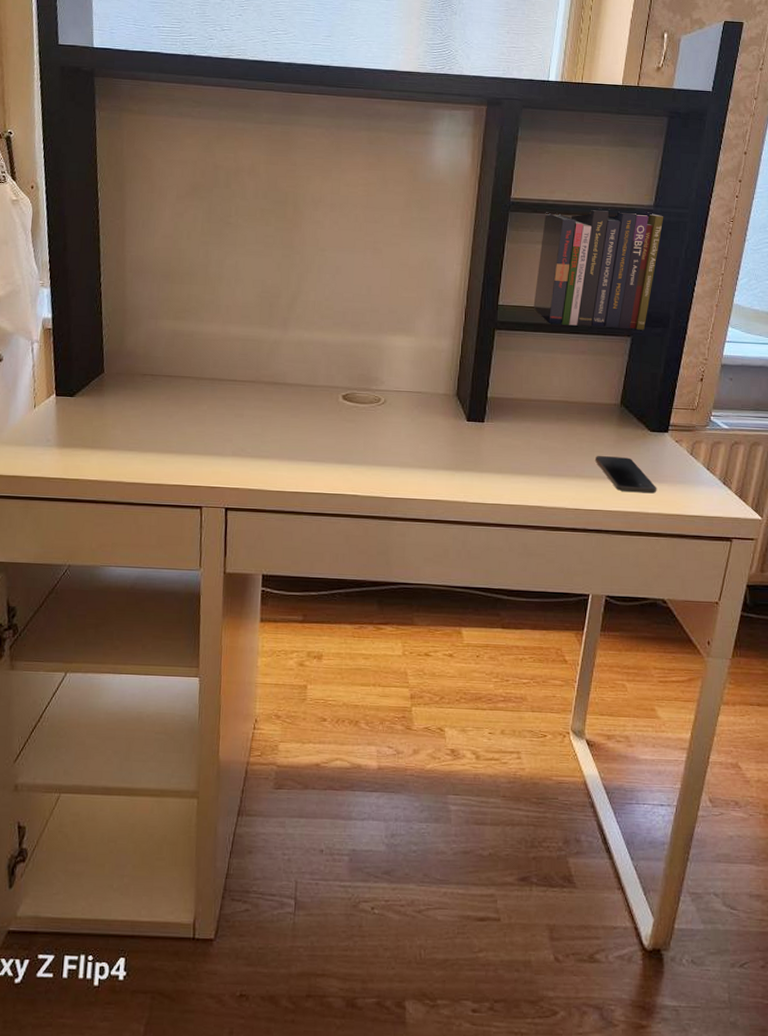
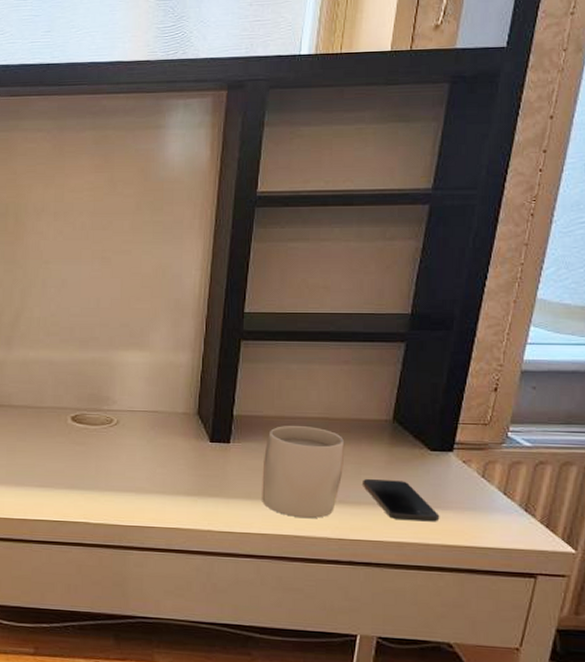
mug: none [511,407,581,491] -> present [262,425,345,519]
books: present [533,208,664,330] -> none [285,196,446,334]

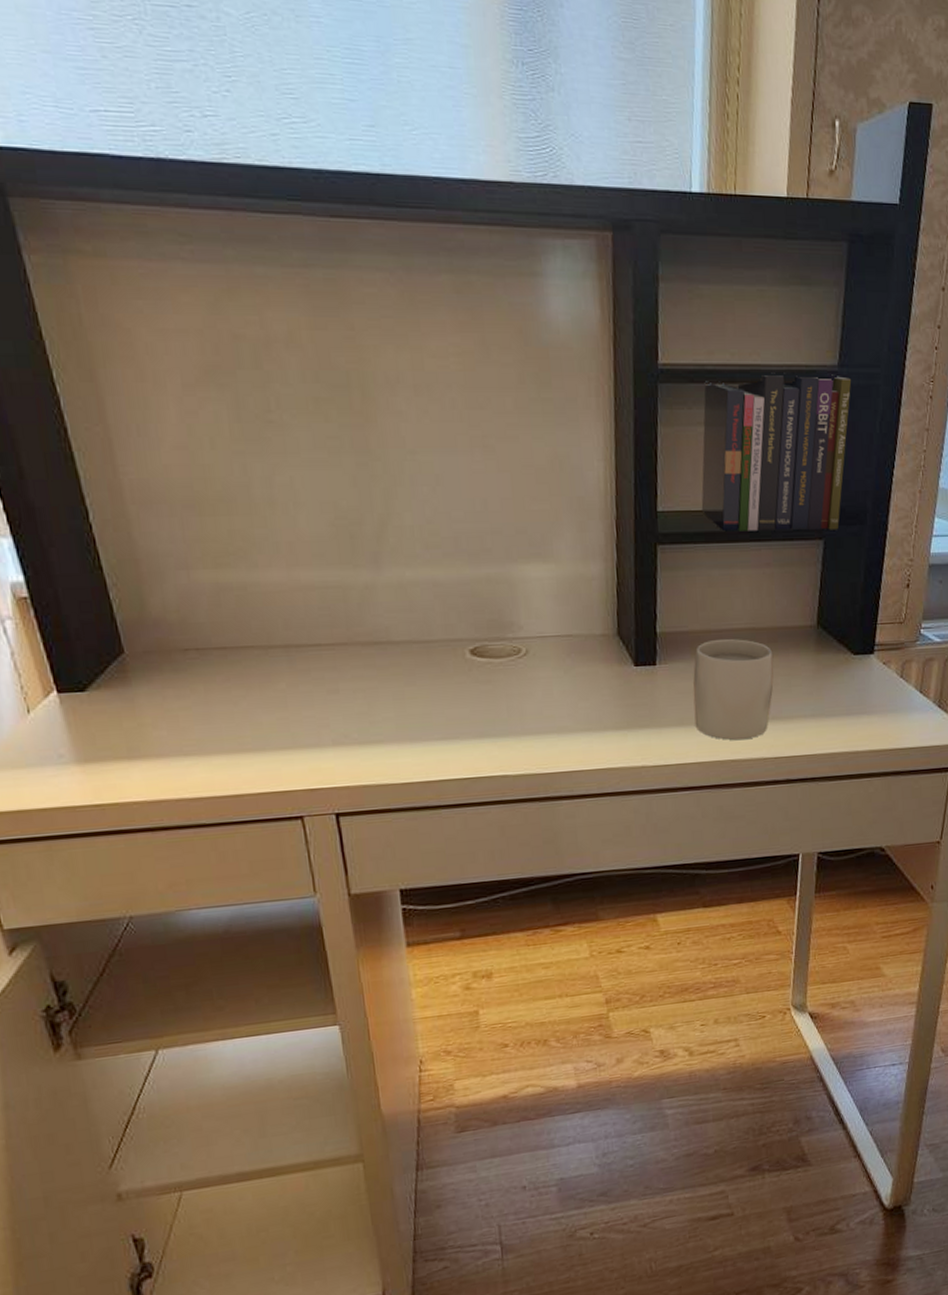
books: none [285,196,446,334] -> present [701,372,852,531]
smartphone: present [363,479,440,522] -> none [793,689,866,730]

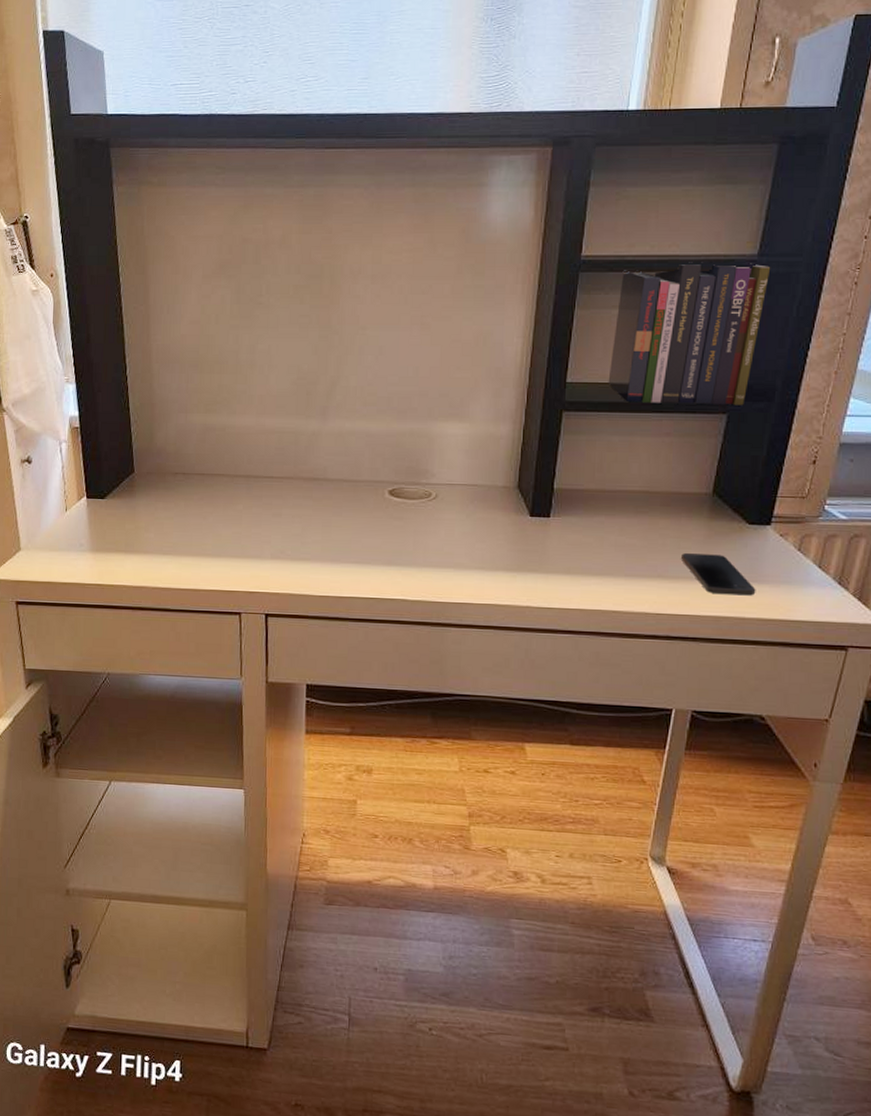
mug: present [692,638,774,741] -> none [581,498,665,594]
smartphone: none [793,689,866,730] -> present [681,553,756,596]

